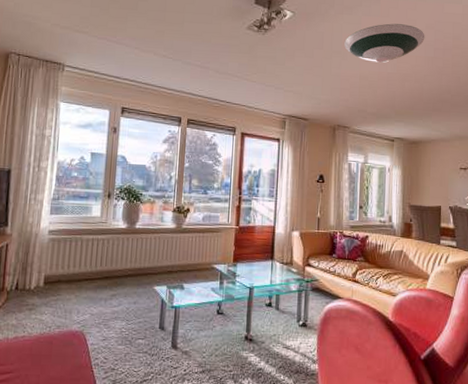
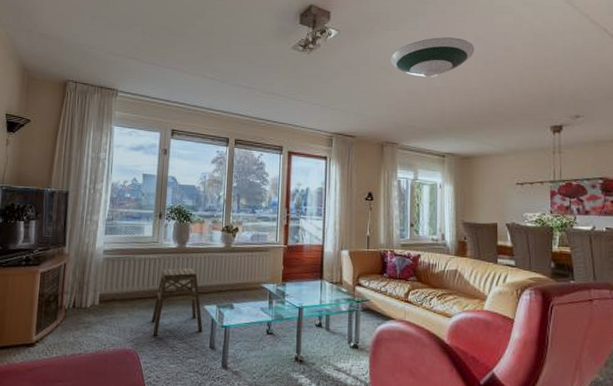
stool: none [99,248,153,318] -> present [151,268,203,336]

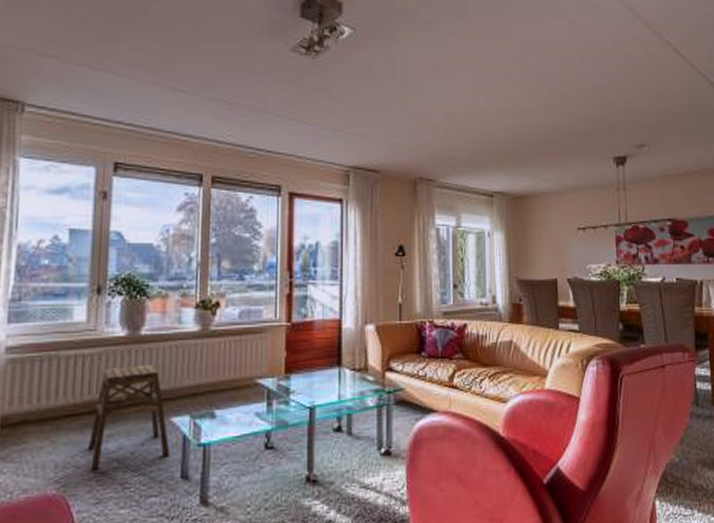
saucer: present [391,37,475,78] -> none [423,43,525,95]

